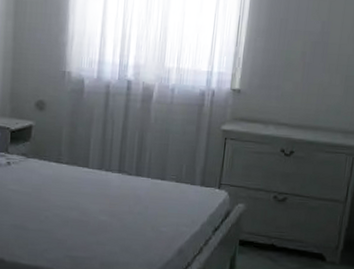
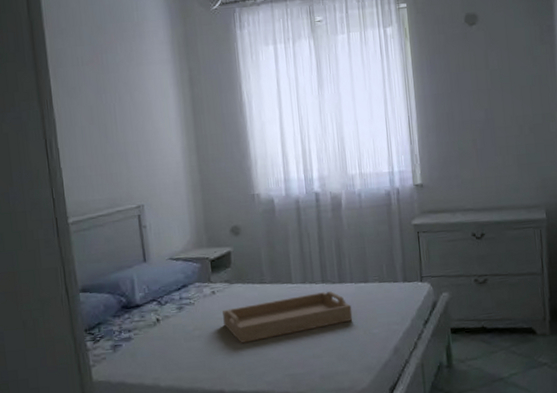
serving tray: none [14,181,144,218] -> present [223,291,353,343]

